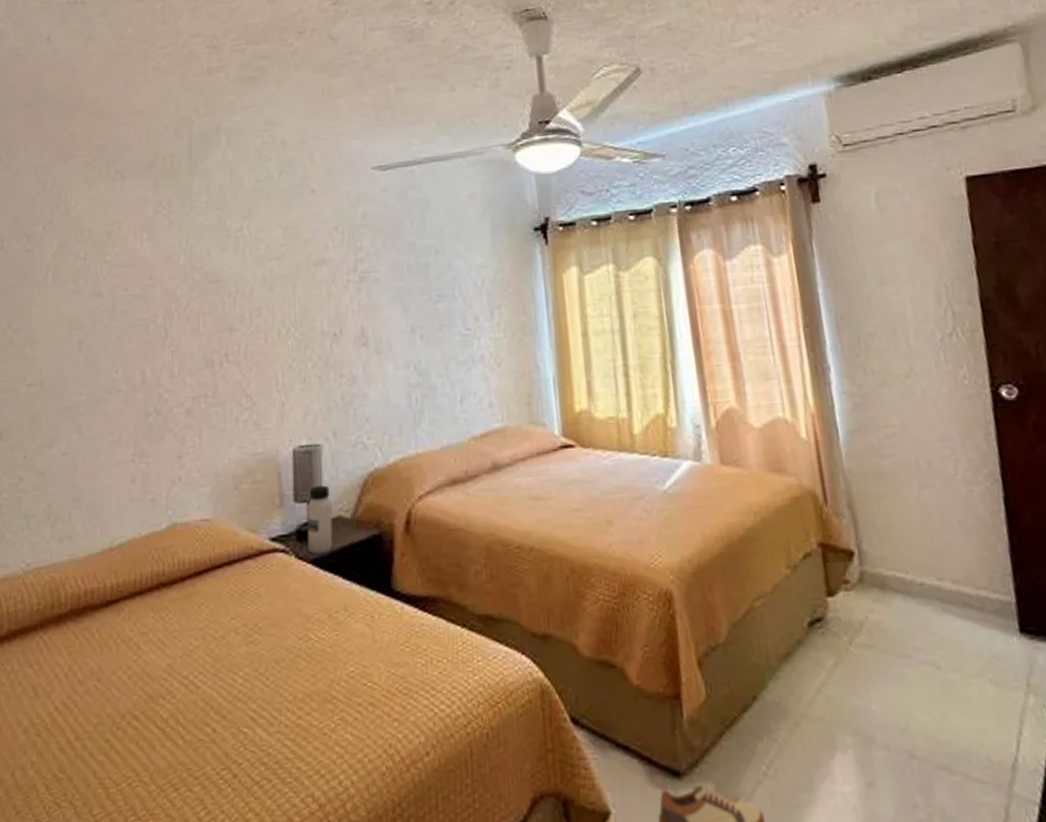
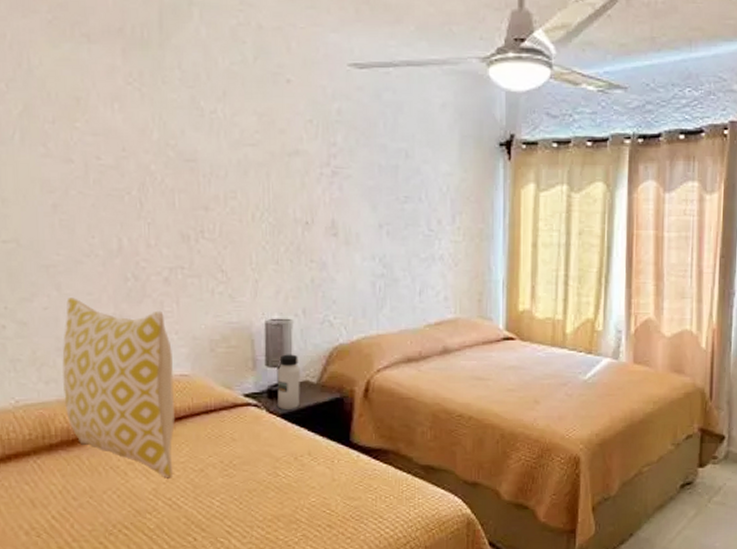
pillow: none [76,439,195,649] -> present [62,298,175,477]

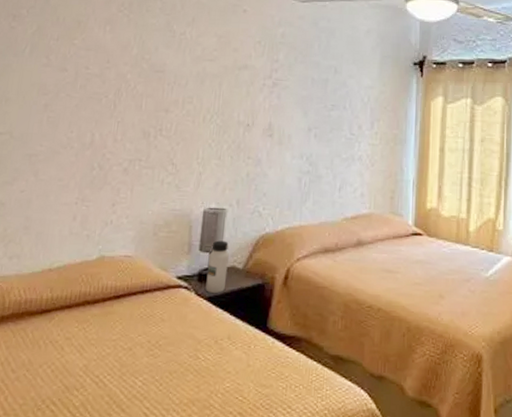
pillow: present [62,298,175,477] -> none [21,183,121,354]

